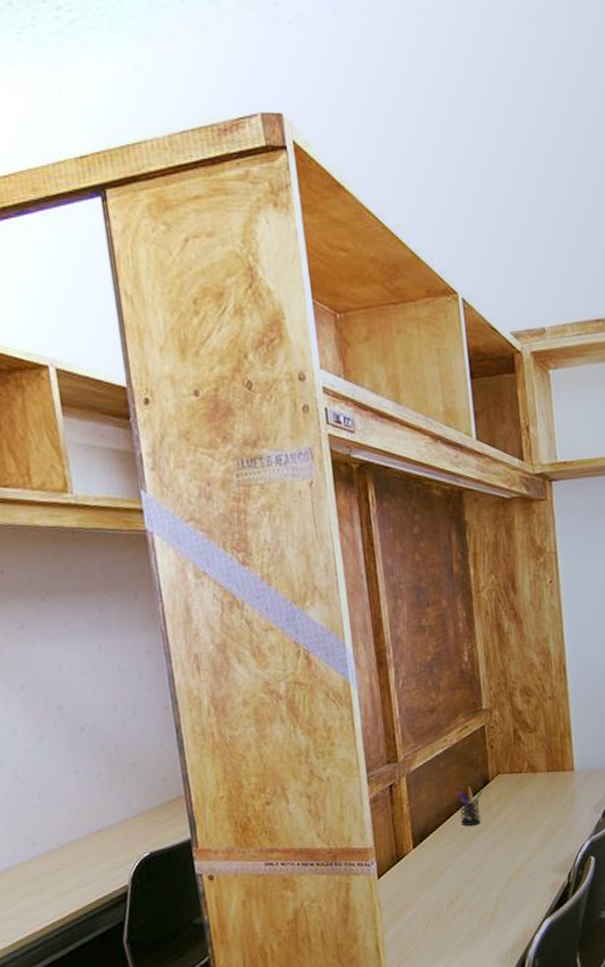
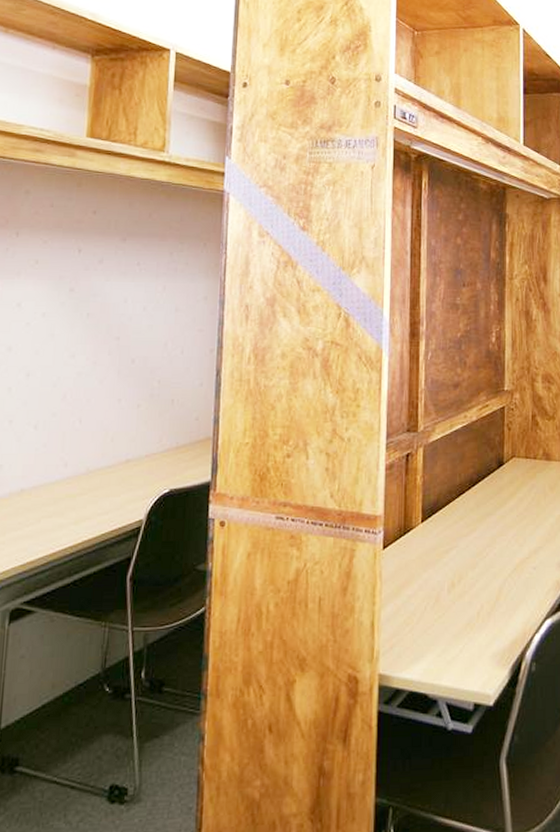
pen holder: present [457,786,482,826] -> none [471,466,496,506]

